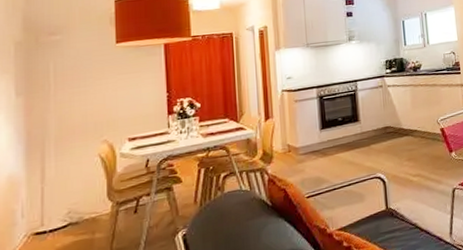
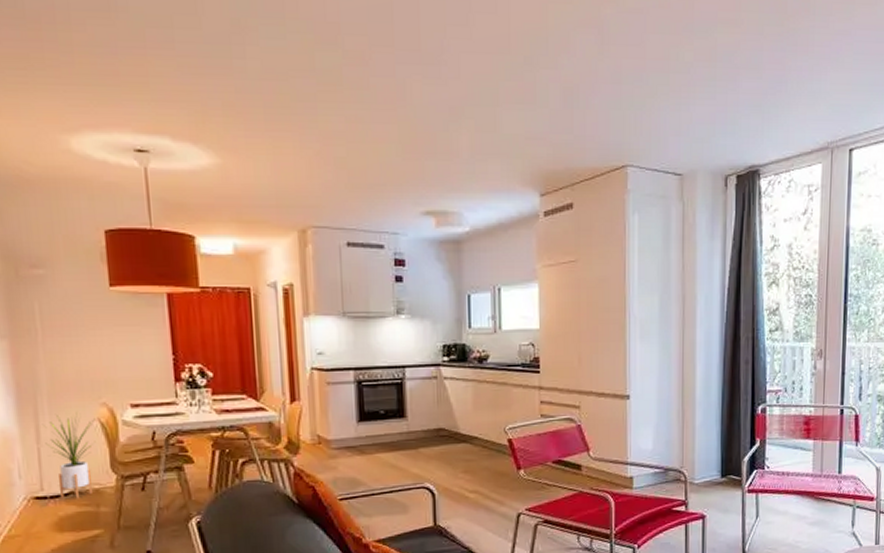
house plant: none [49,152,96,231] -> present [45,413,96,499]

